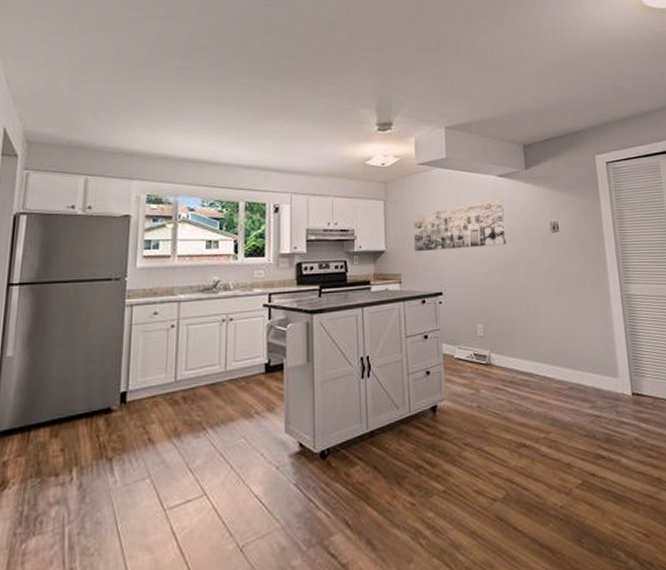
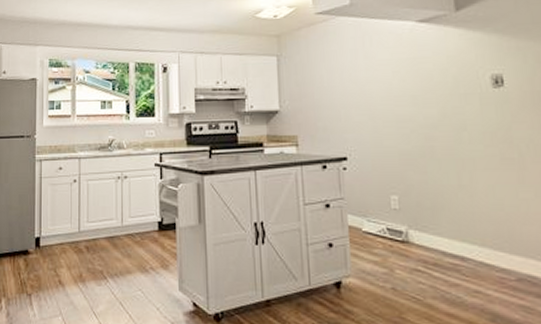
wall art: present [412,200,506,252] -> none [310,50,429,112]

